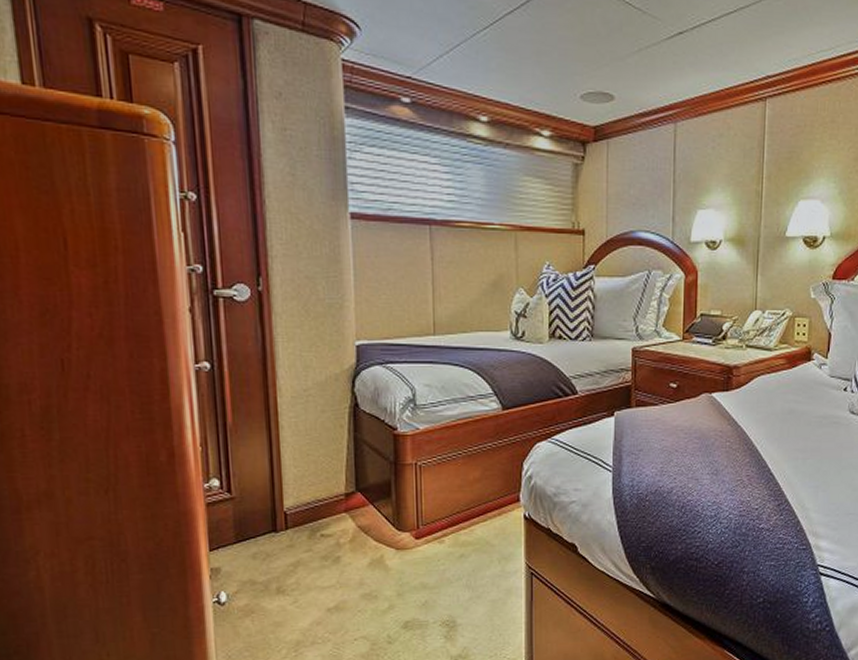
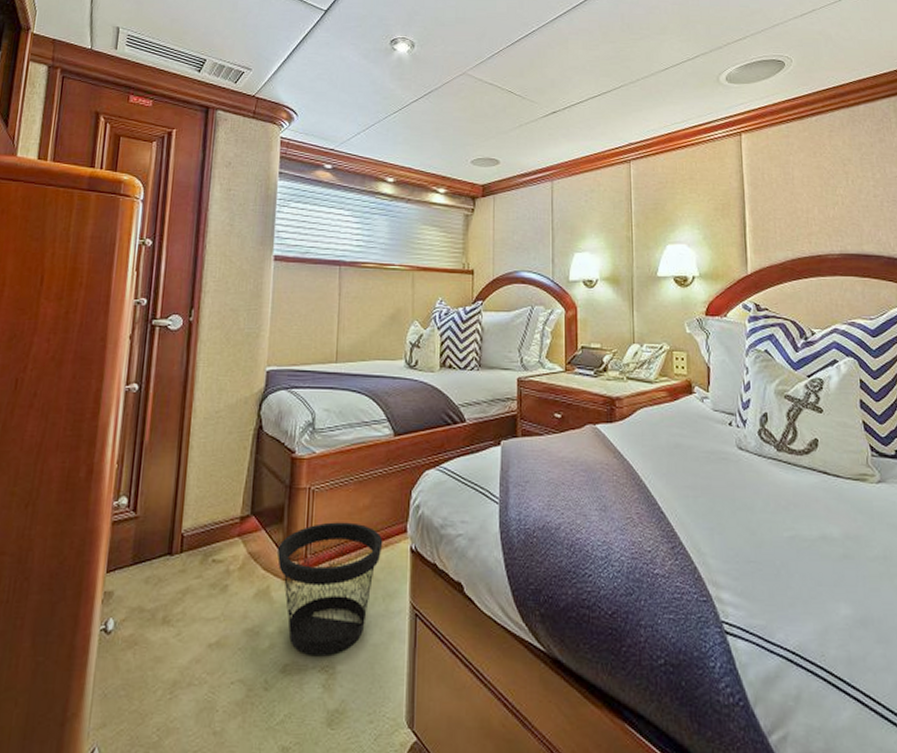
wastebasket: none [388,494,496,613] -> present [277,522,383,657]

